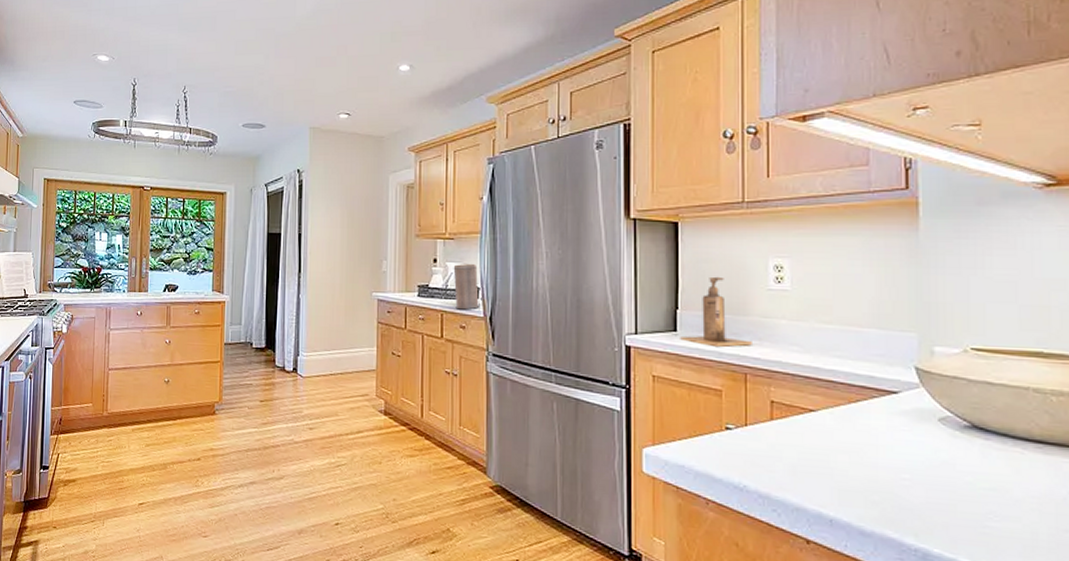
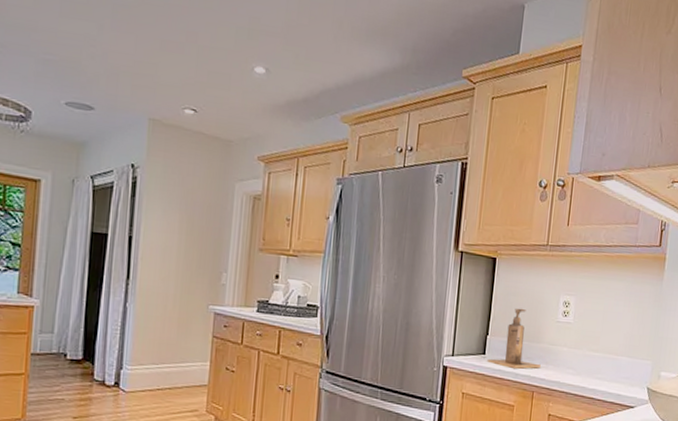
canister: present [453,264,479,310] -> none [294,282,318,328]

